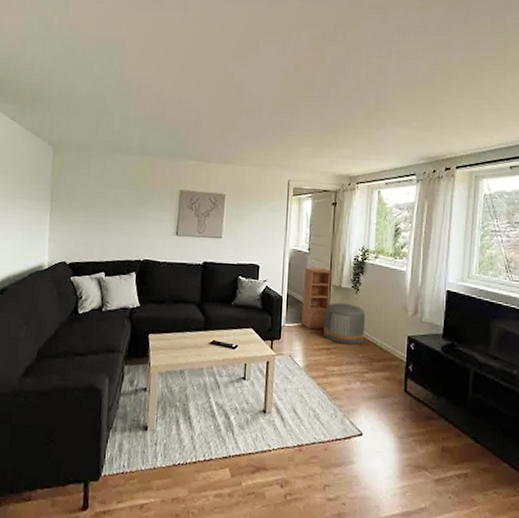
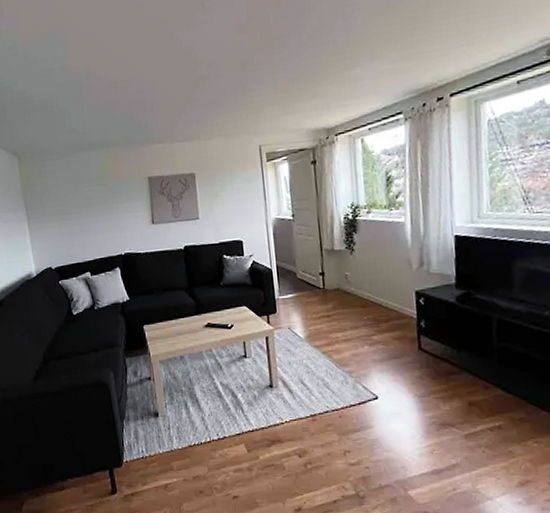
bookcase: present [301,267,332,330] -> none [291,232,323,299]
pouf: present [323,303,366,344] -> none [319,266,366,309]

